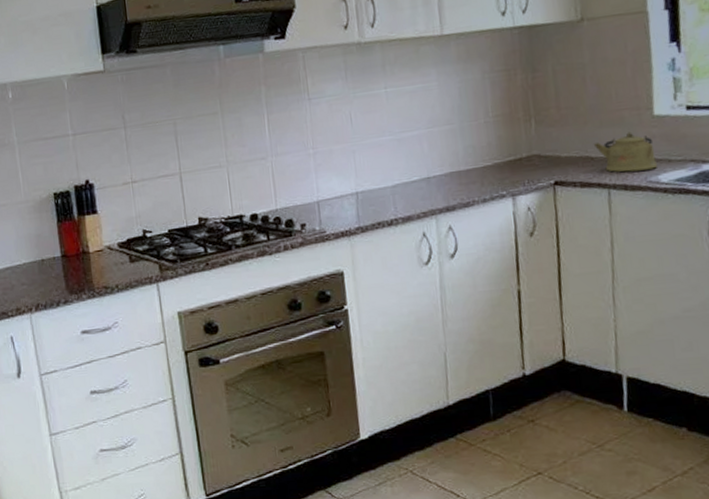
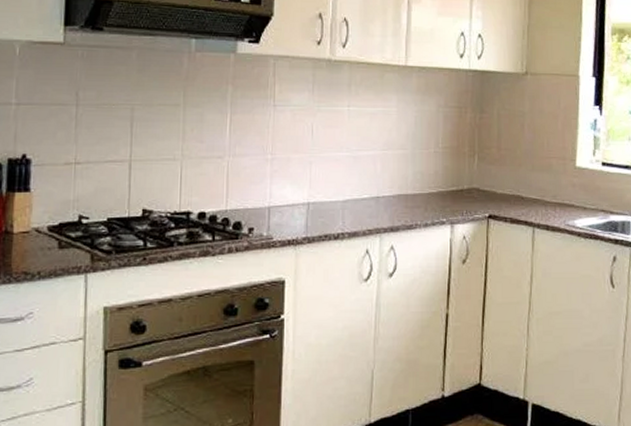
kettle: present [593,132,657,172] -> none [524,178,574,214]

